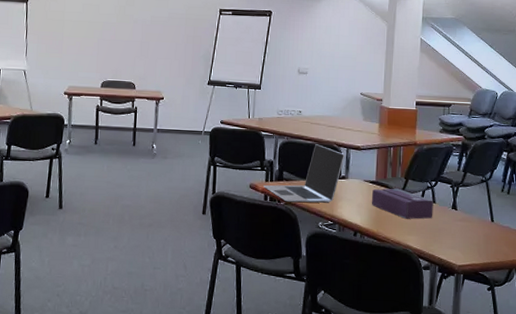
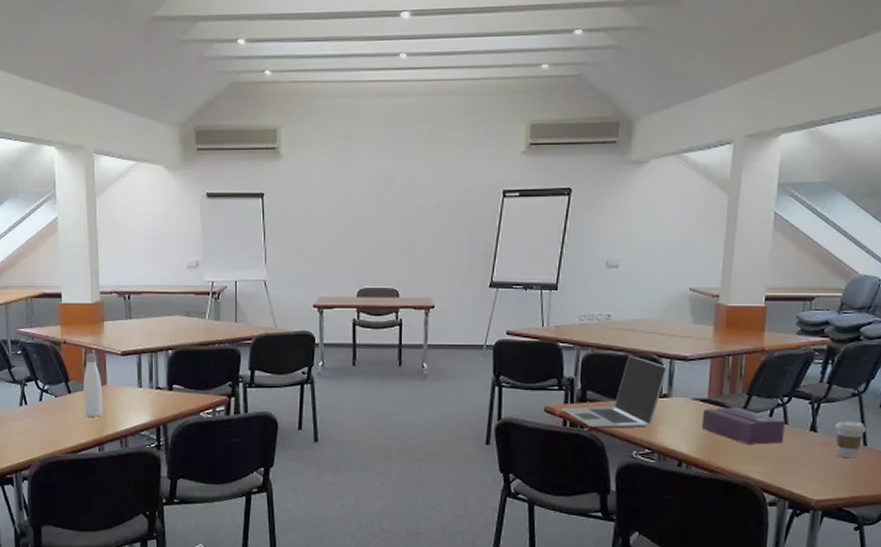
coffee cup: none [470,201,493,232] -> present [834,421,867,459]

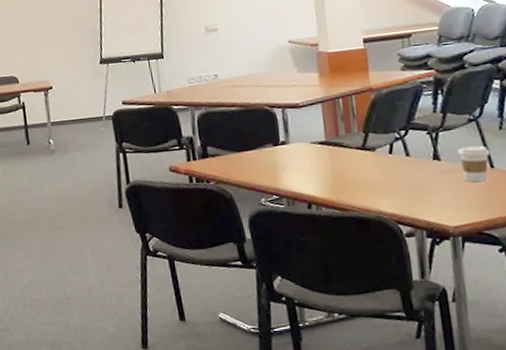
laptop: present [561,355,668,428] -> none [185,109,282,181]
tissue box: present [701,407,785,445] -> none [323,145,409,180]

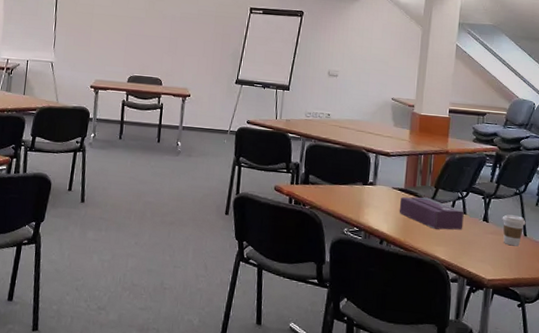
tissue box: none [323,145,409,180] -> present [399,196,464,230]

